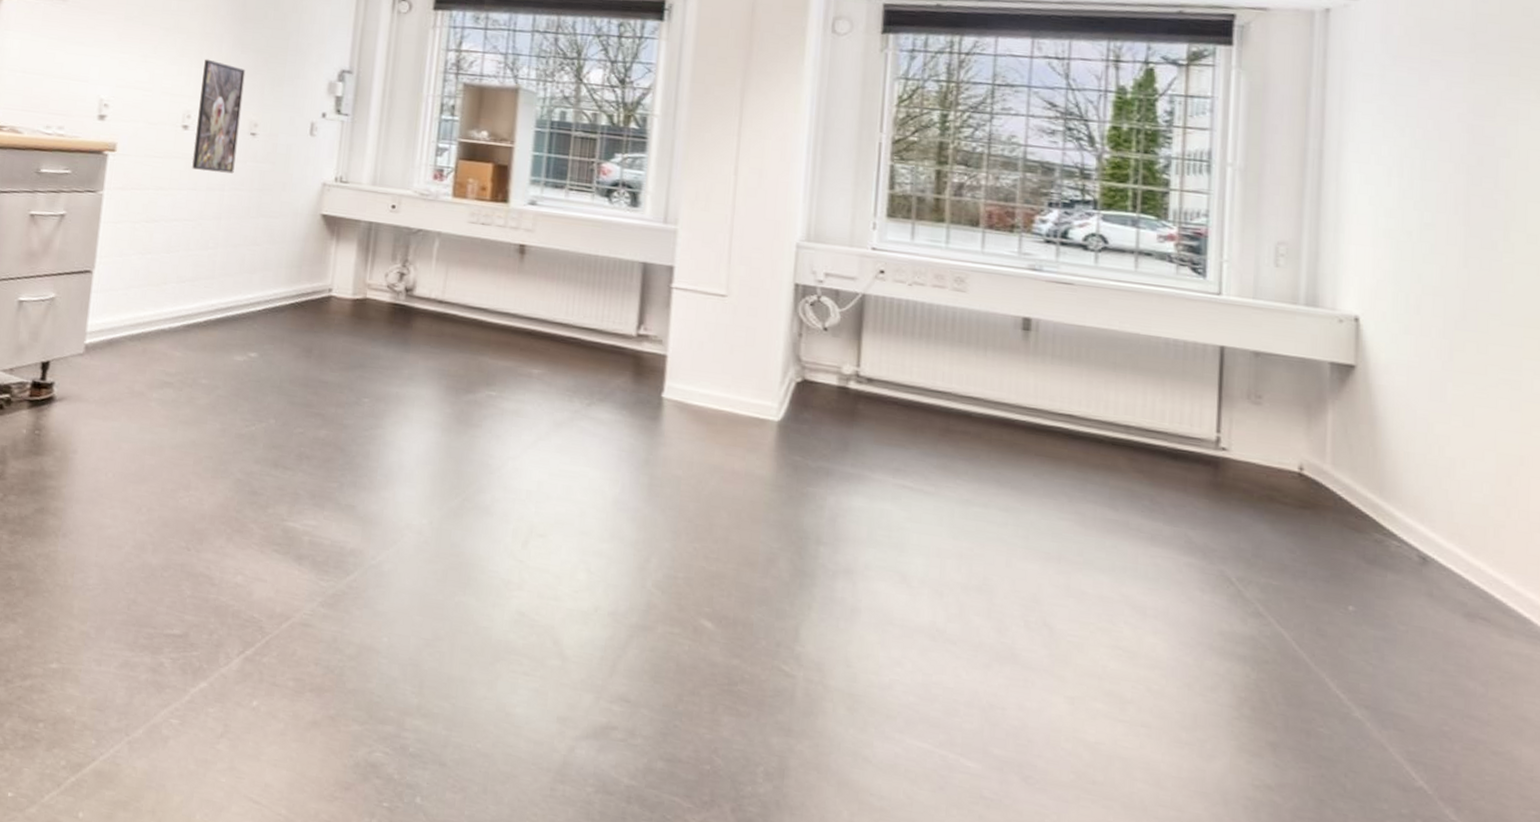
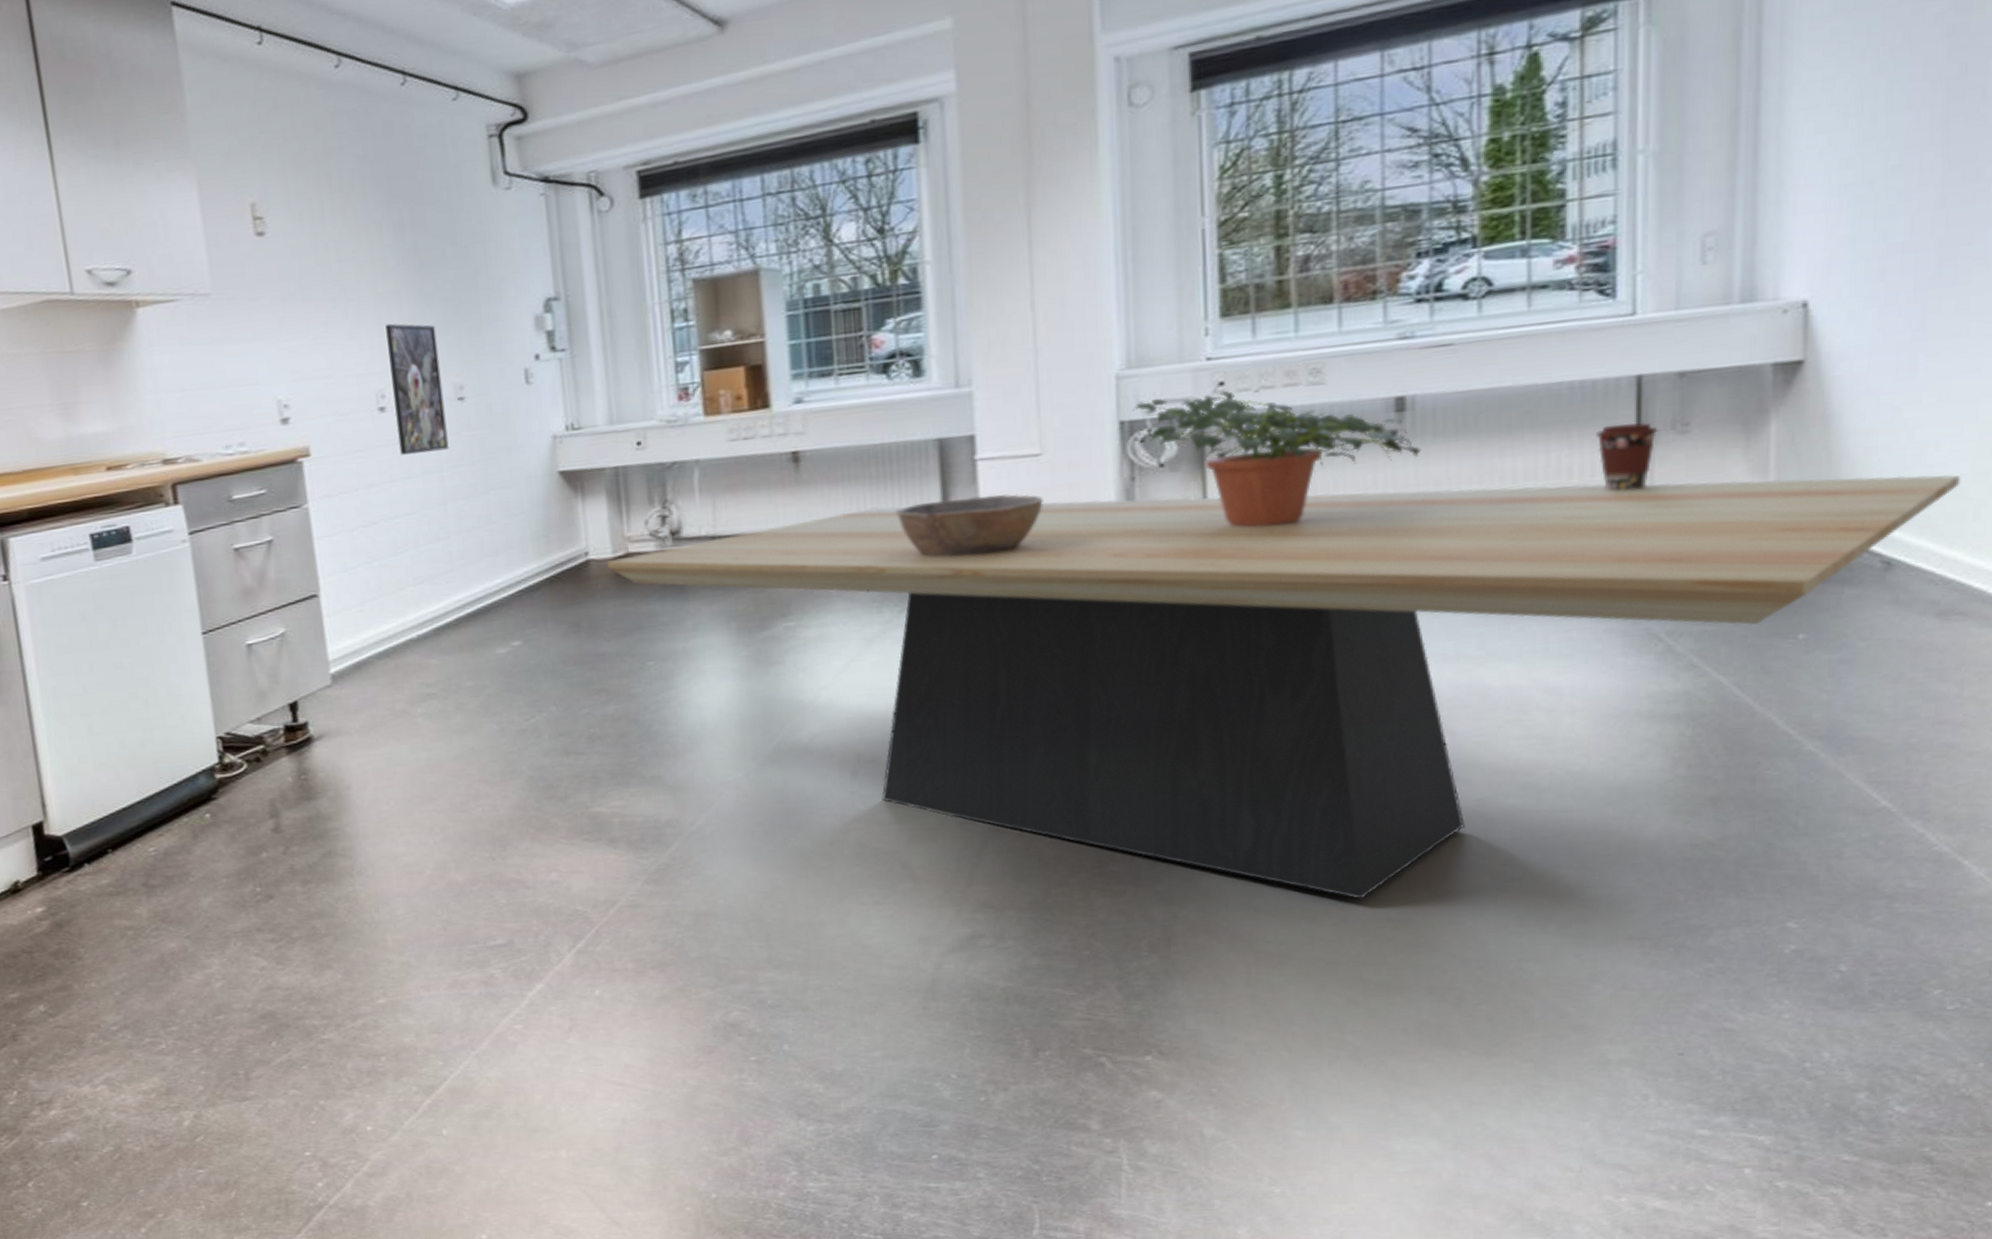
dining table: none [346,300,1483,771] -> present [607,475,1961,899]
bowl: none [598,313,723,372] -> present [896,493,1043,557]
potted plant: none [807,271,1041,406] -> present [1133,391,1421,528]
coffee cup: none [1185,382,1236,445] -> present [1596,422,1658,491]

